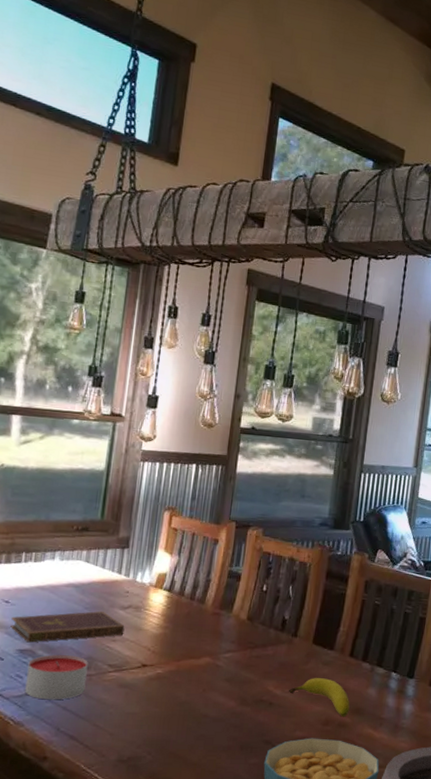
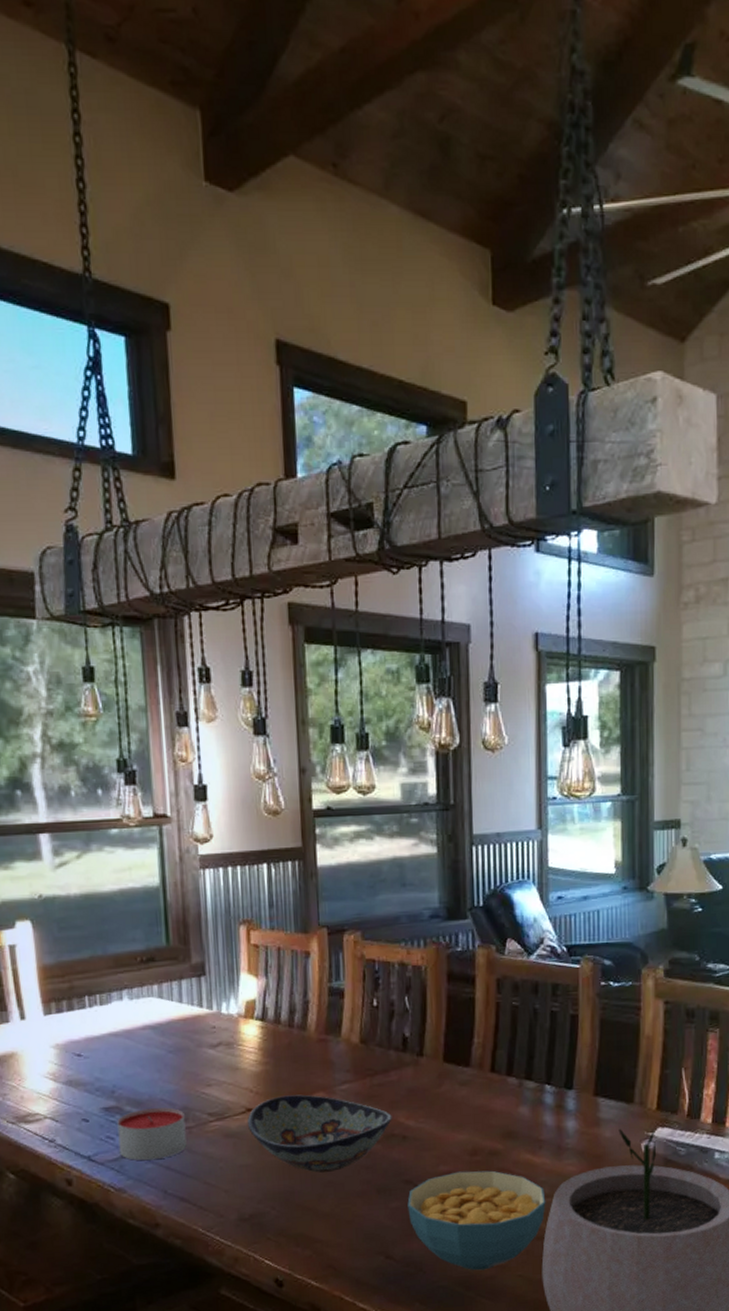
notebook: present [10,611,125,643] -> none [88,1052,219,1099]
decorative bowl: none [140,656,263,727] -> present [246,1094,392,1173]
fruit: present [288,678,350,717] -> none [423,1101,500,1144]

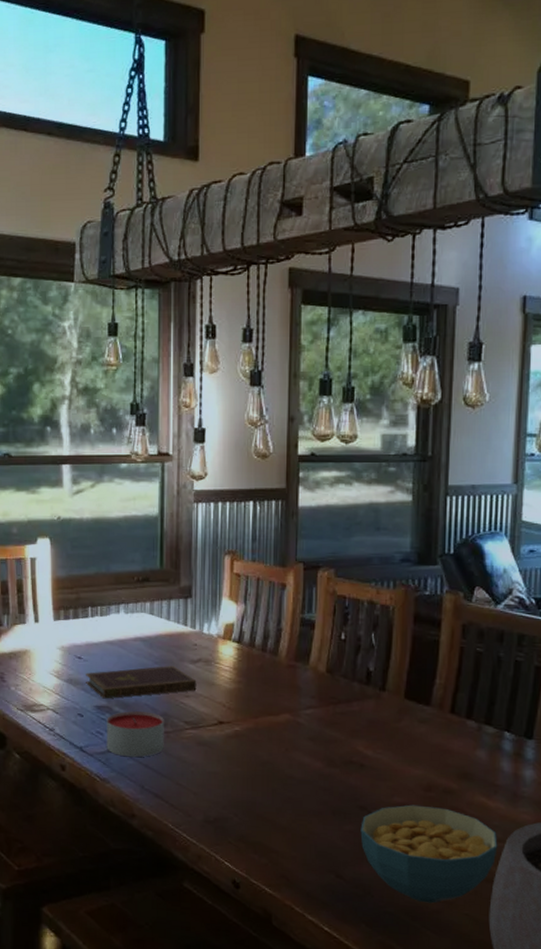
notebook: none [88,1052,219,1099] -> present [86,665,197,699]
decorative bowl: present [246,1094,392,1173] -> none [218,713,352,789]

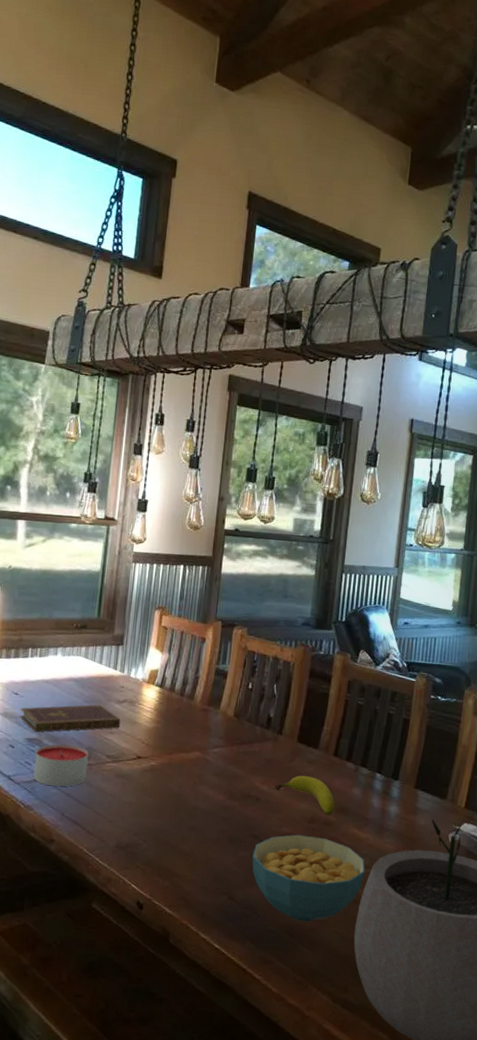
fruit: none [381,737,455,783] -> present [274,775,335,816]

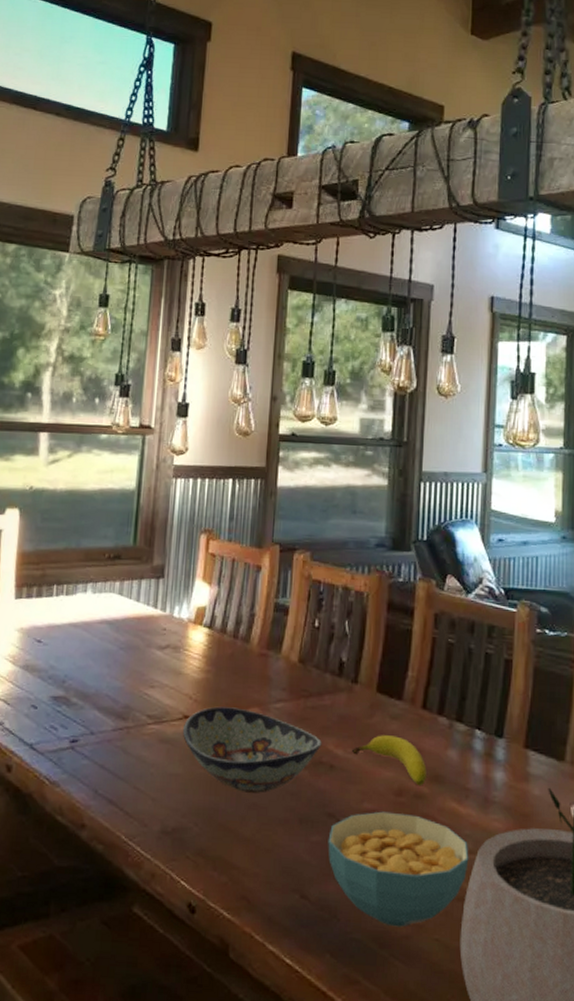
notebook: present [20,704,121,732] -> none [43,651,163,689]
candle: present [33,744,89,787] -> none [60,702,126,757]
decorative bowl: none [135,750,251,819] -> present [182,706,322,793]

